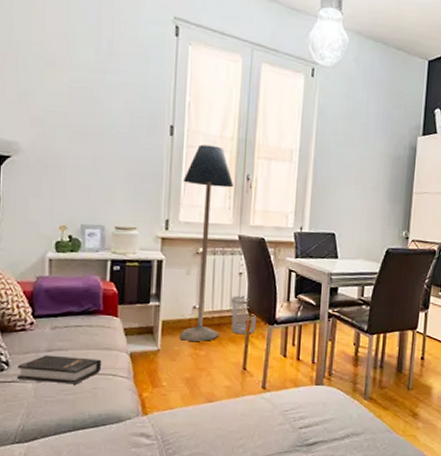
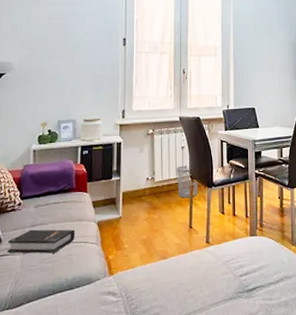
floor lamp: present [180,144,234,342] -> none [134,50,174,208]

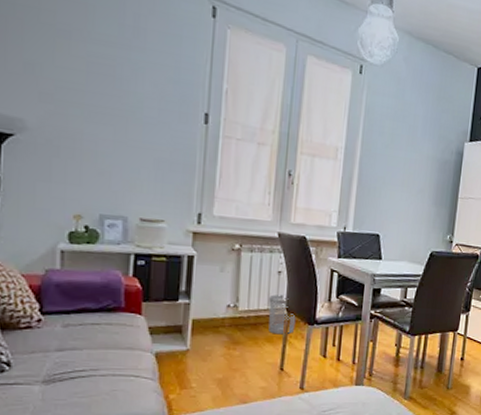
hardback book: present [8,229,76,254] -> none [21,355,123,386]

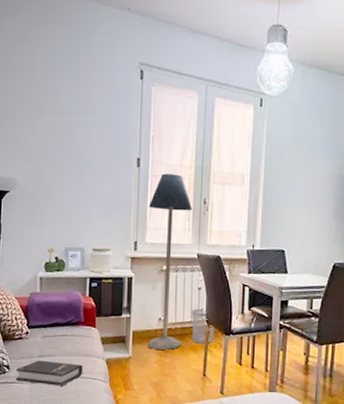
hardback book: none [21,355,123,386] -> present [16,360,83,386]
floor lamp: none [212,135,275,342] -> present [148,173,193,351]

